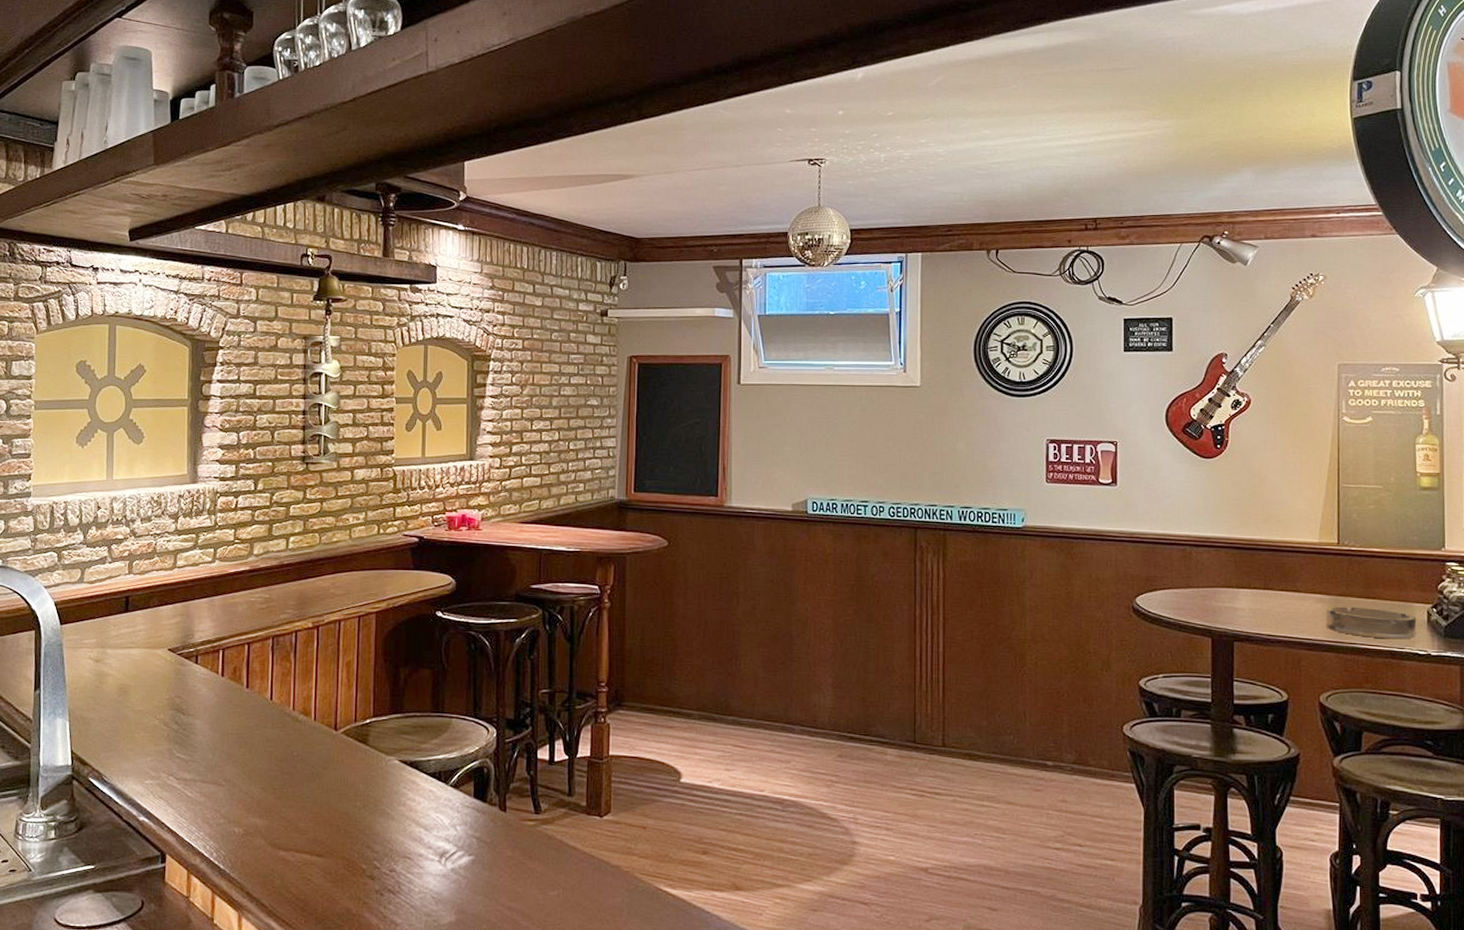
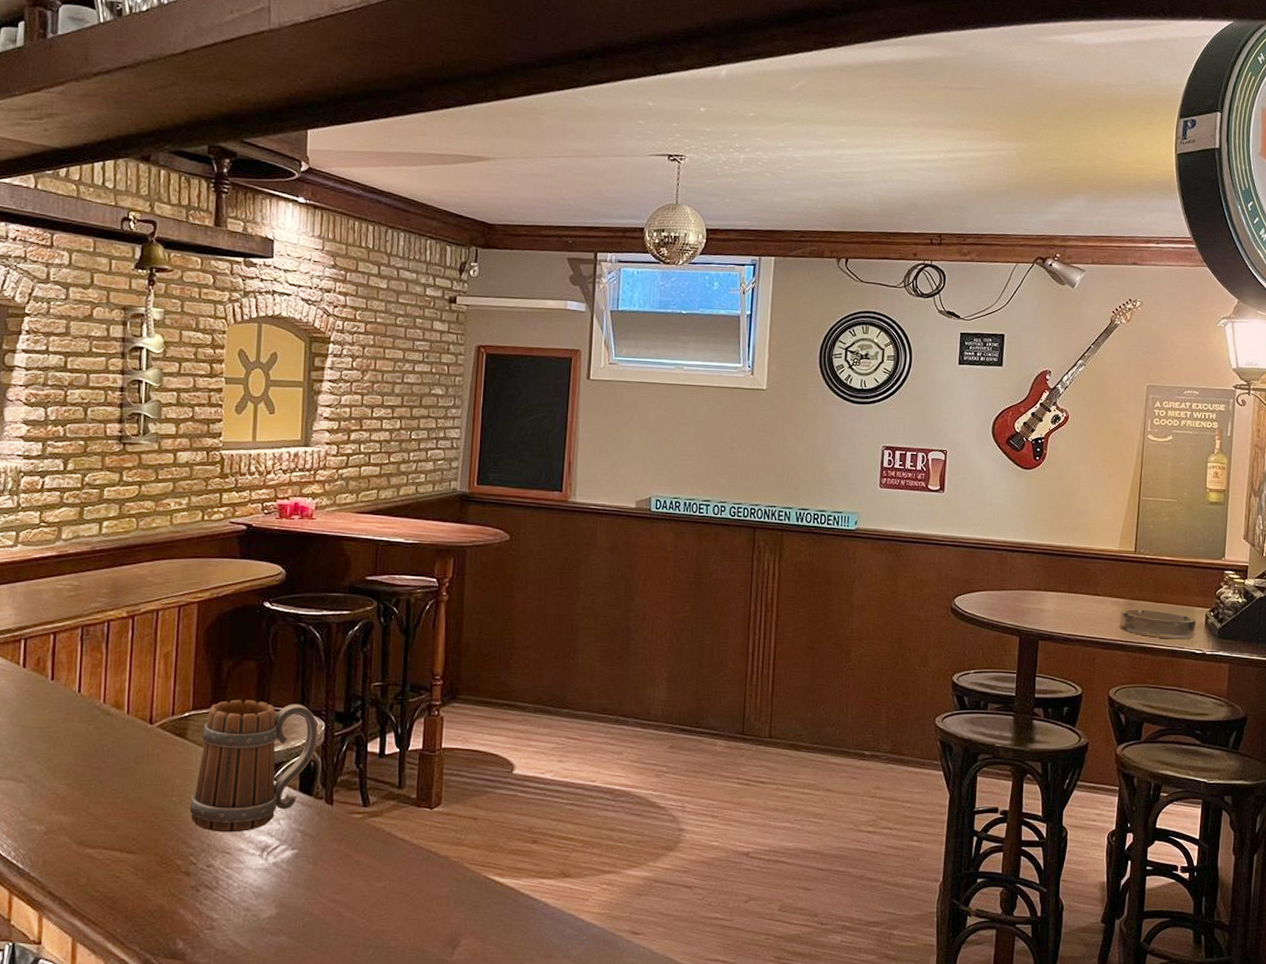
beer mug: none [372,707,491,838] -> present [189,700,319,833]

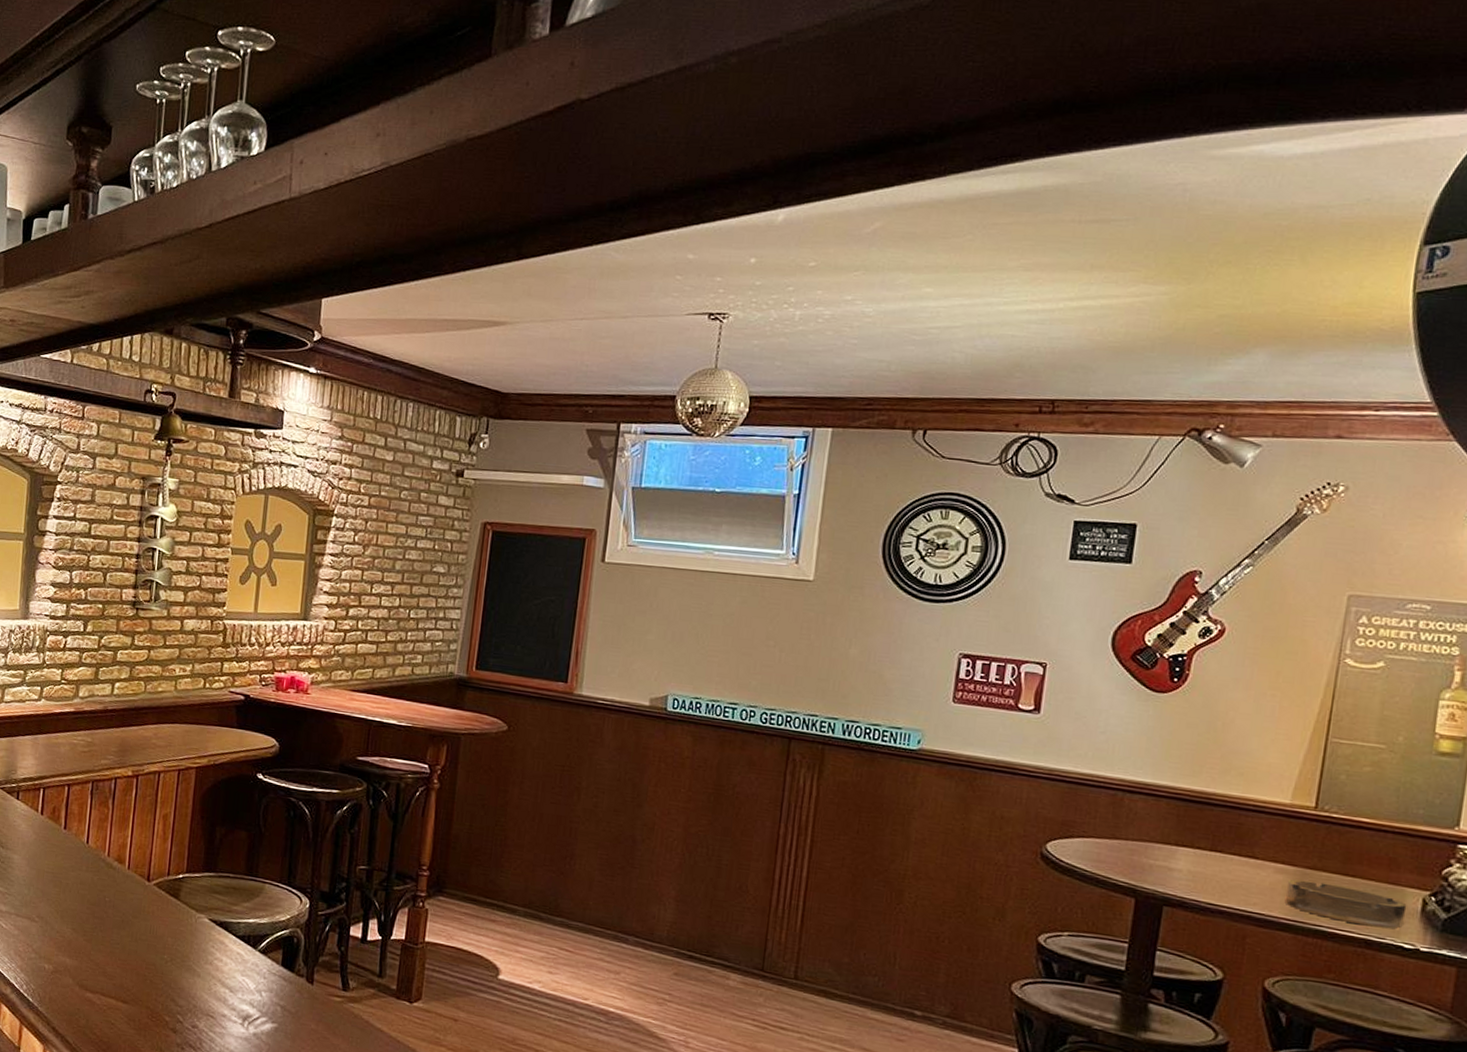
beer mug: present [189,700,319,833] -> none [179,867,303,998]

